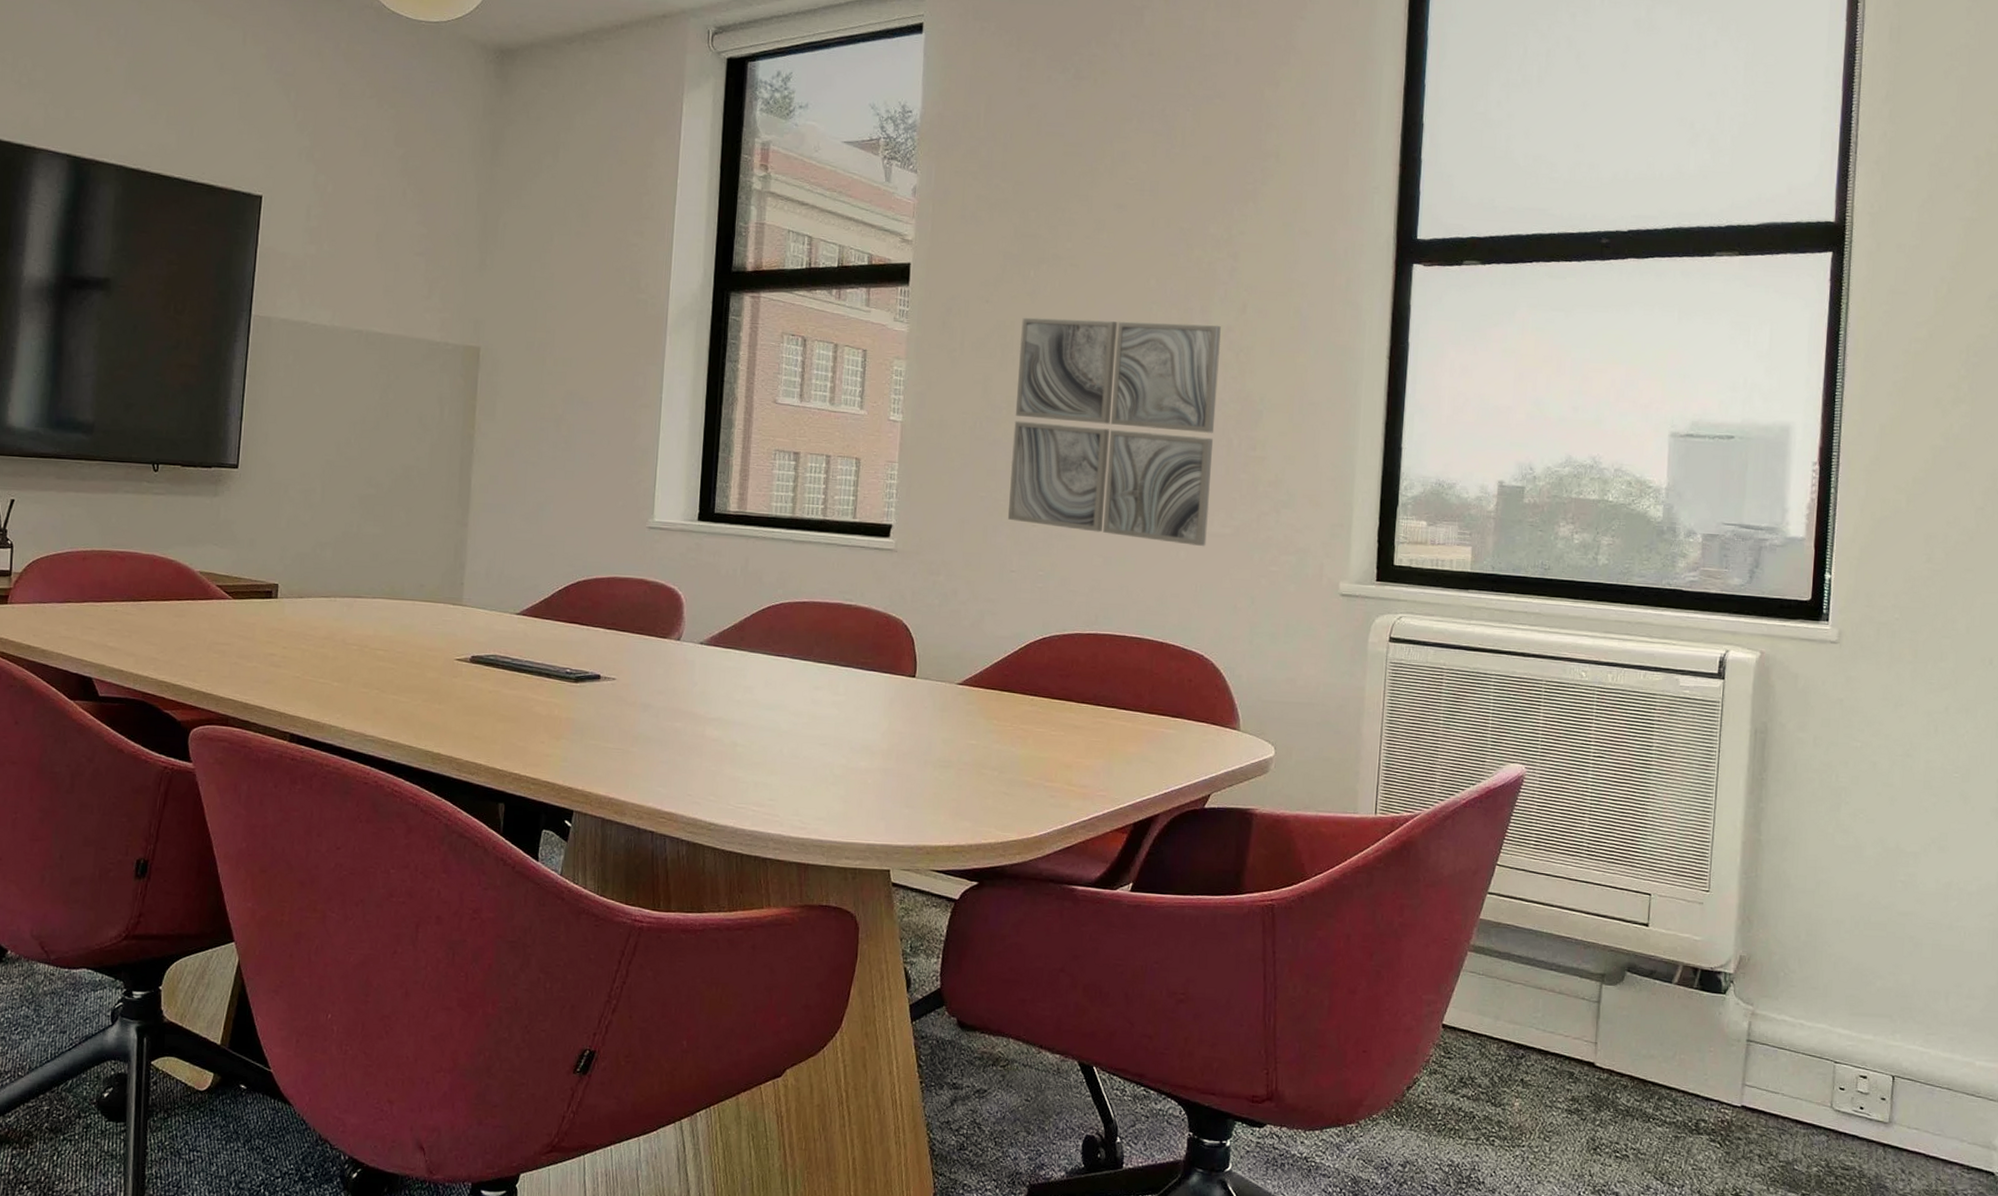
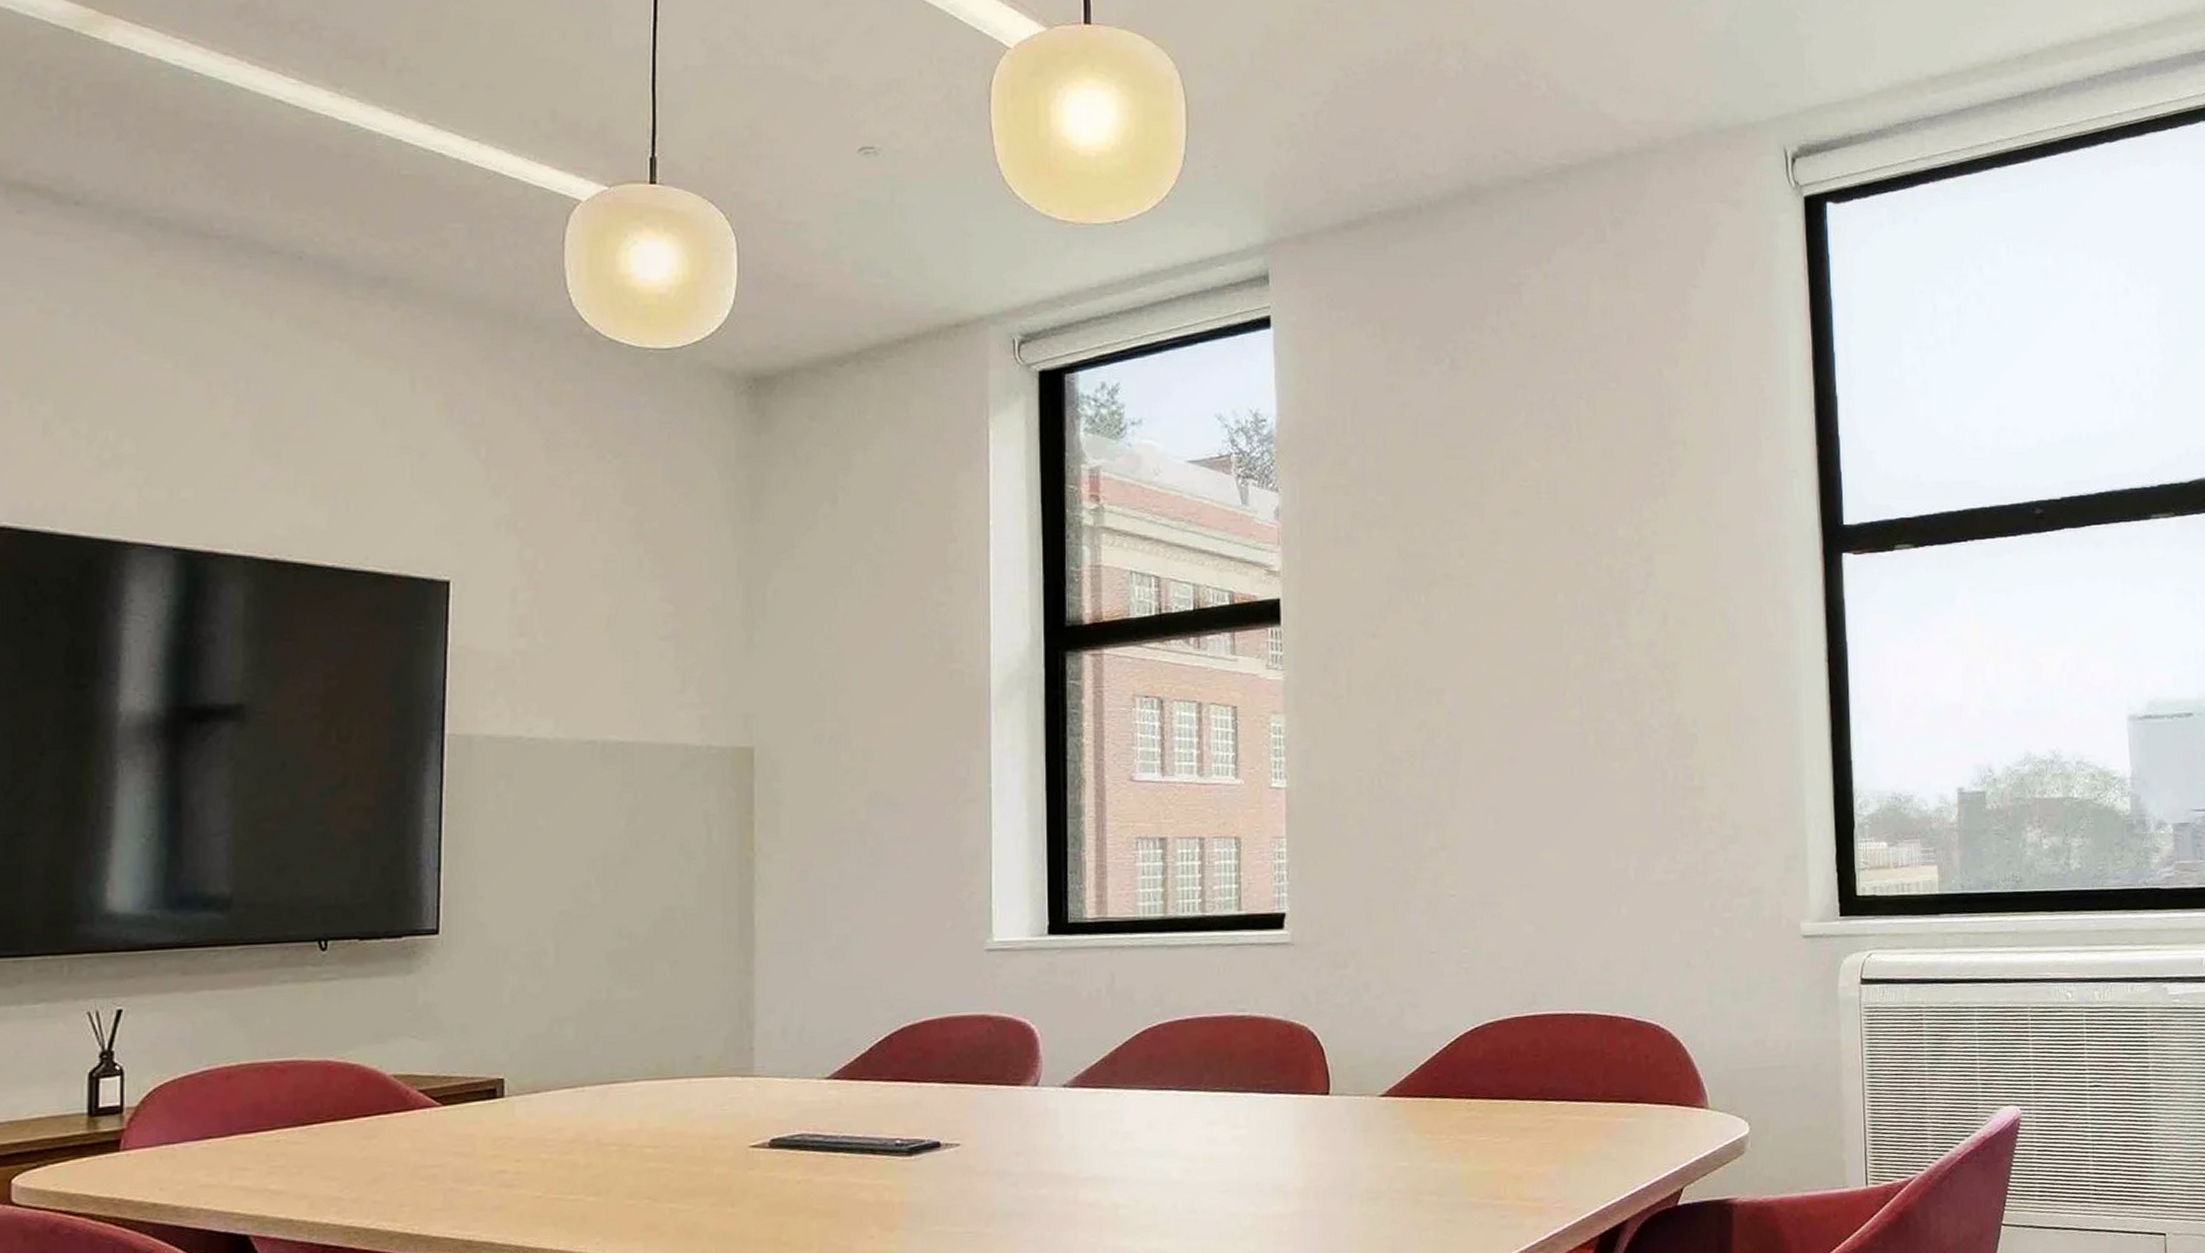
wall art: present [1008,317,1221,547] -> none [1416,640,1649,899]

